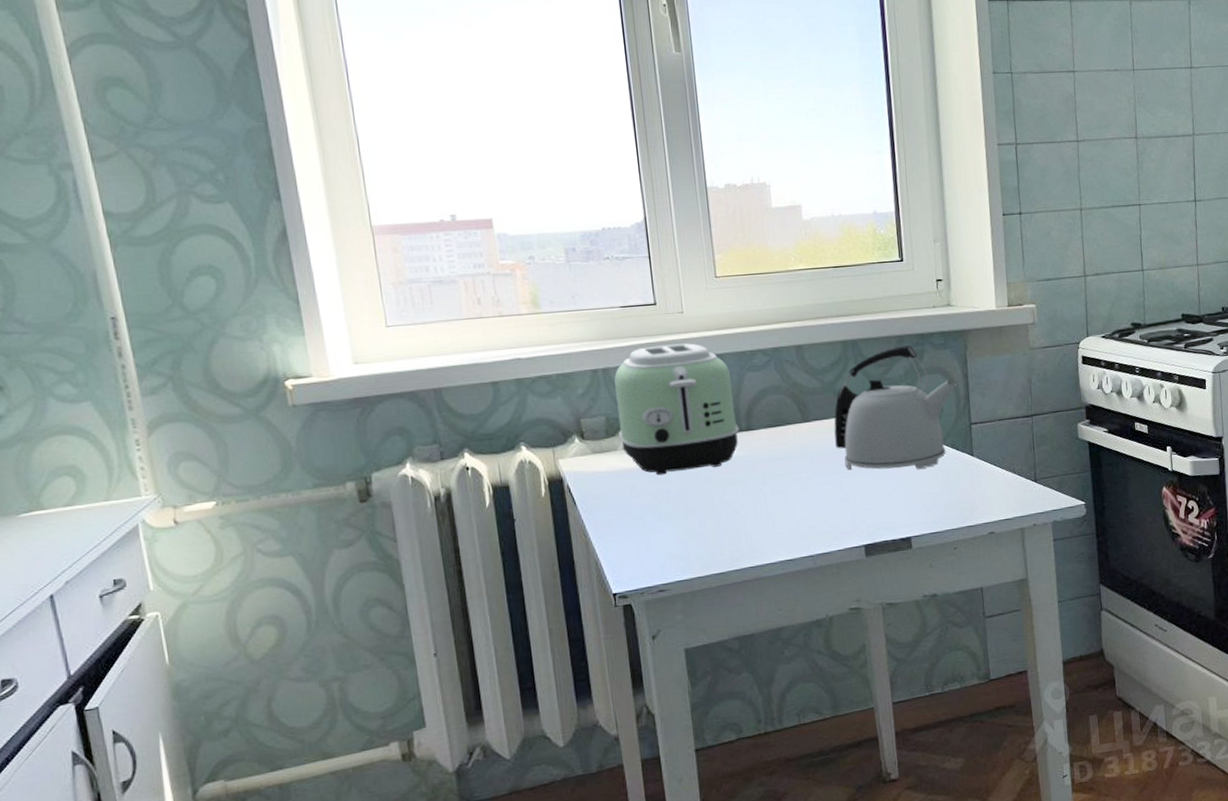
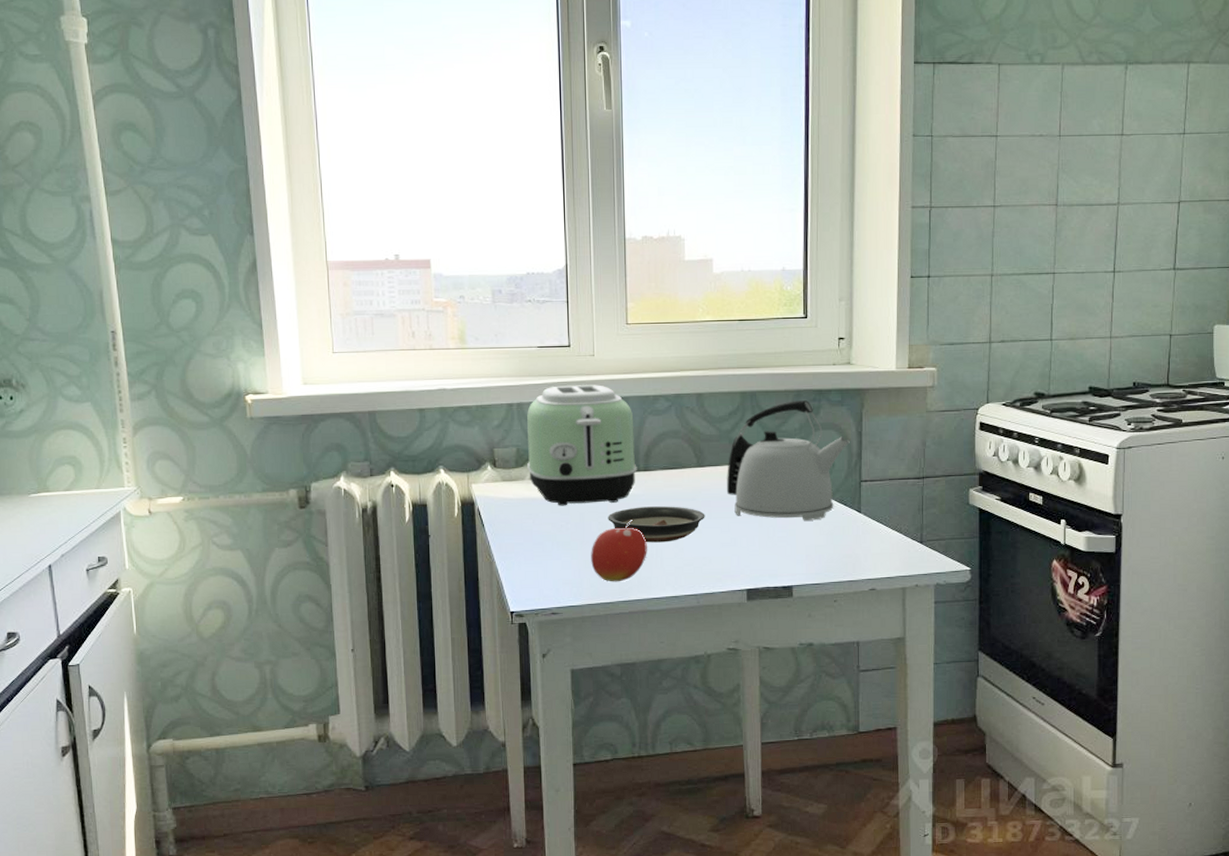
fruit: none [696,483,757,552] -> present [591,520,647,582]
saucer: none [711,465,815,506] -> present [608,506,705,543]

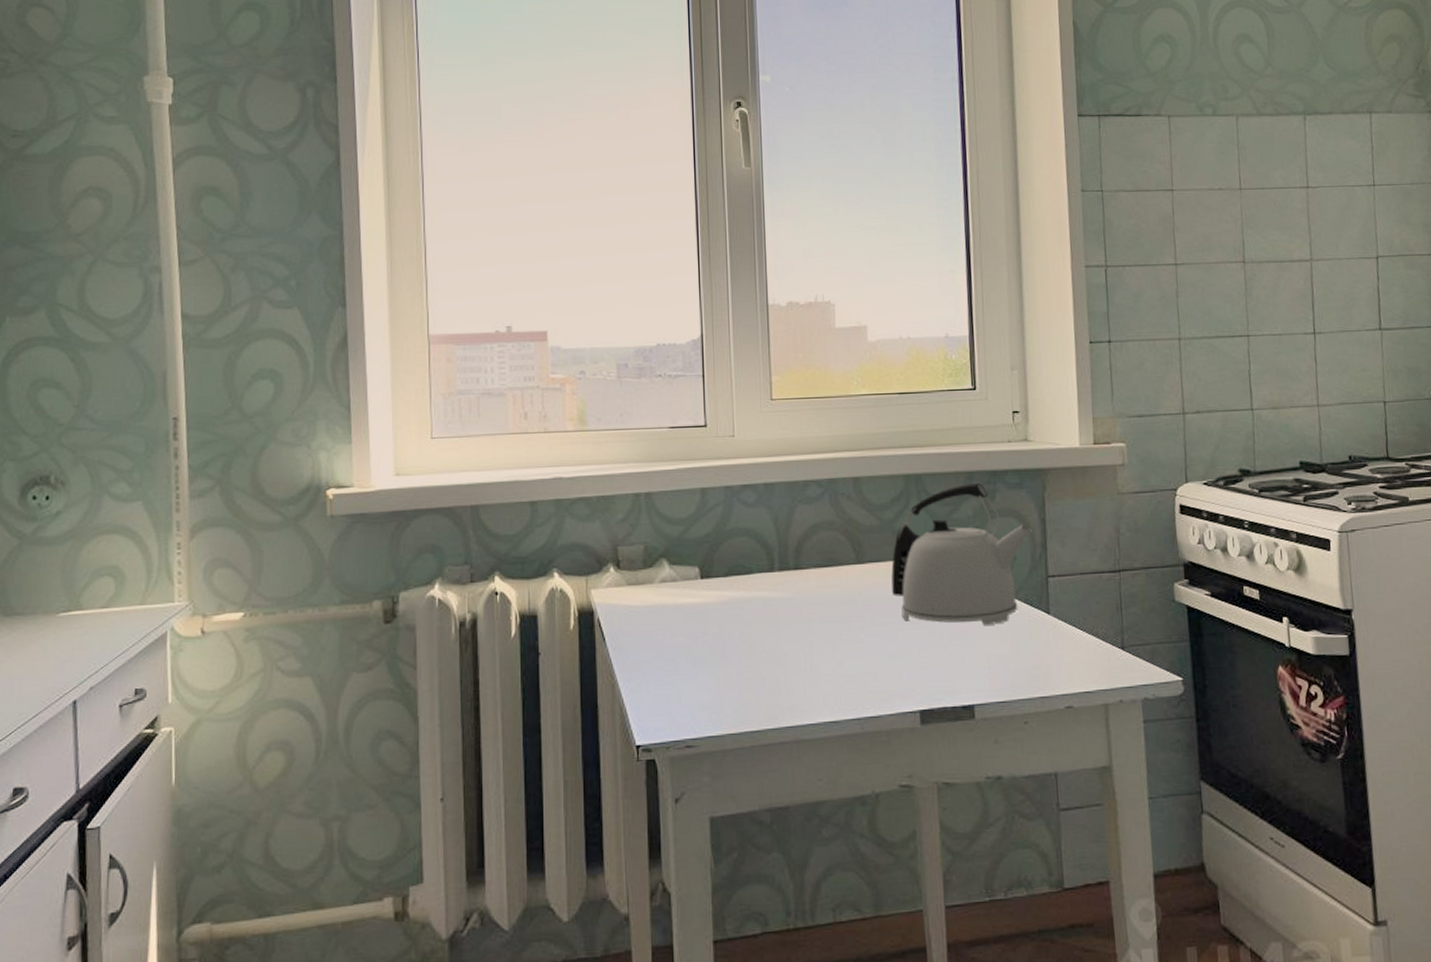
toaster: present [527,385,637,506] -> none [657,469,786,614]
fruit: present [591,520,647,582] -> none [733,629,800,706]
saucer: present [608,506,705,543] -> none [752,611,868,656]

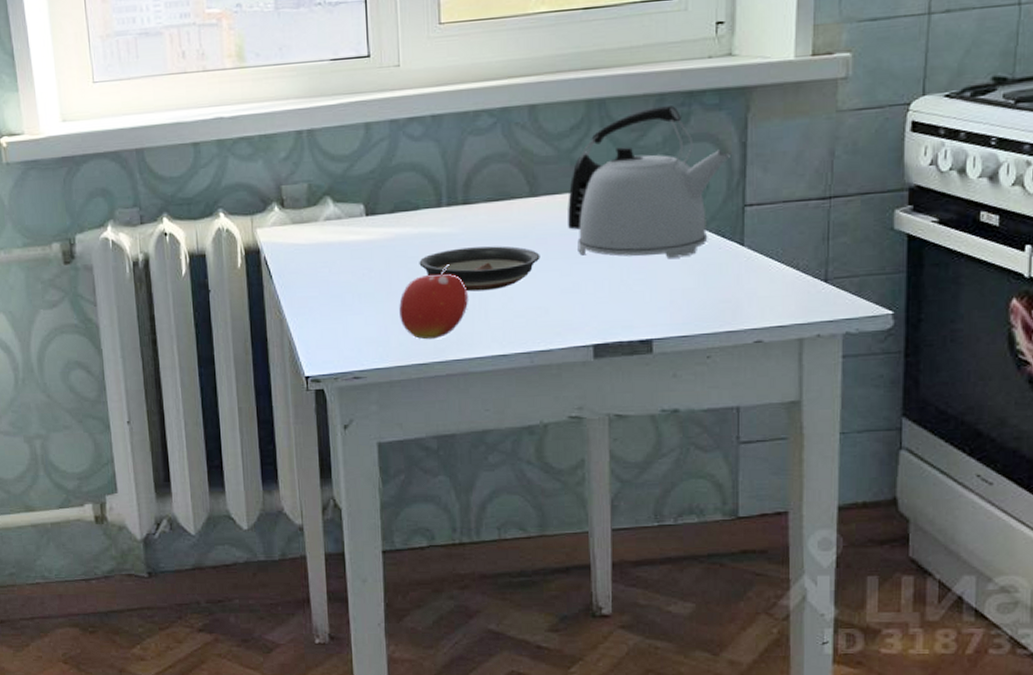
fruit: none [733,629,800,706] -> present [399,264,468,340]
saucer: none [752,611,868,656] -> present [419,246,540,292]

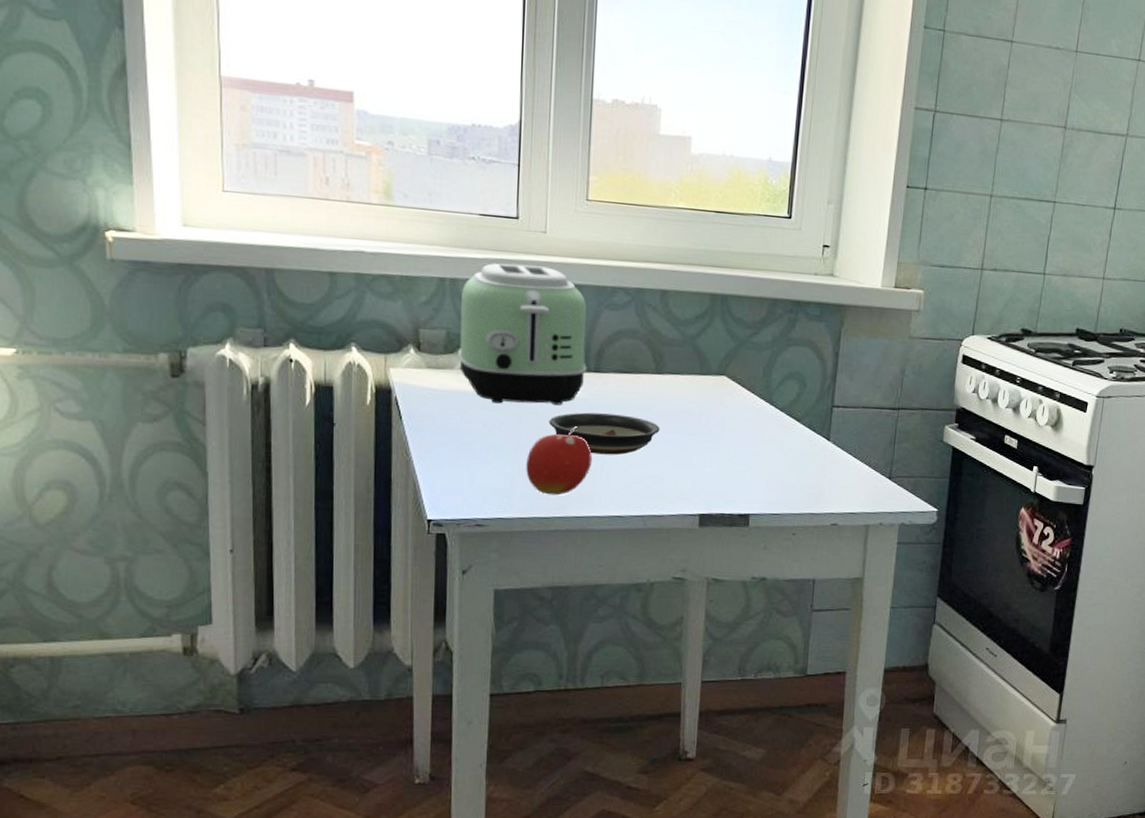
toaster: none [320,101,455,251] -> present [458,263,587,405]
kettle: present [568,106,730,258] -> none [686,310,825,445]

